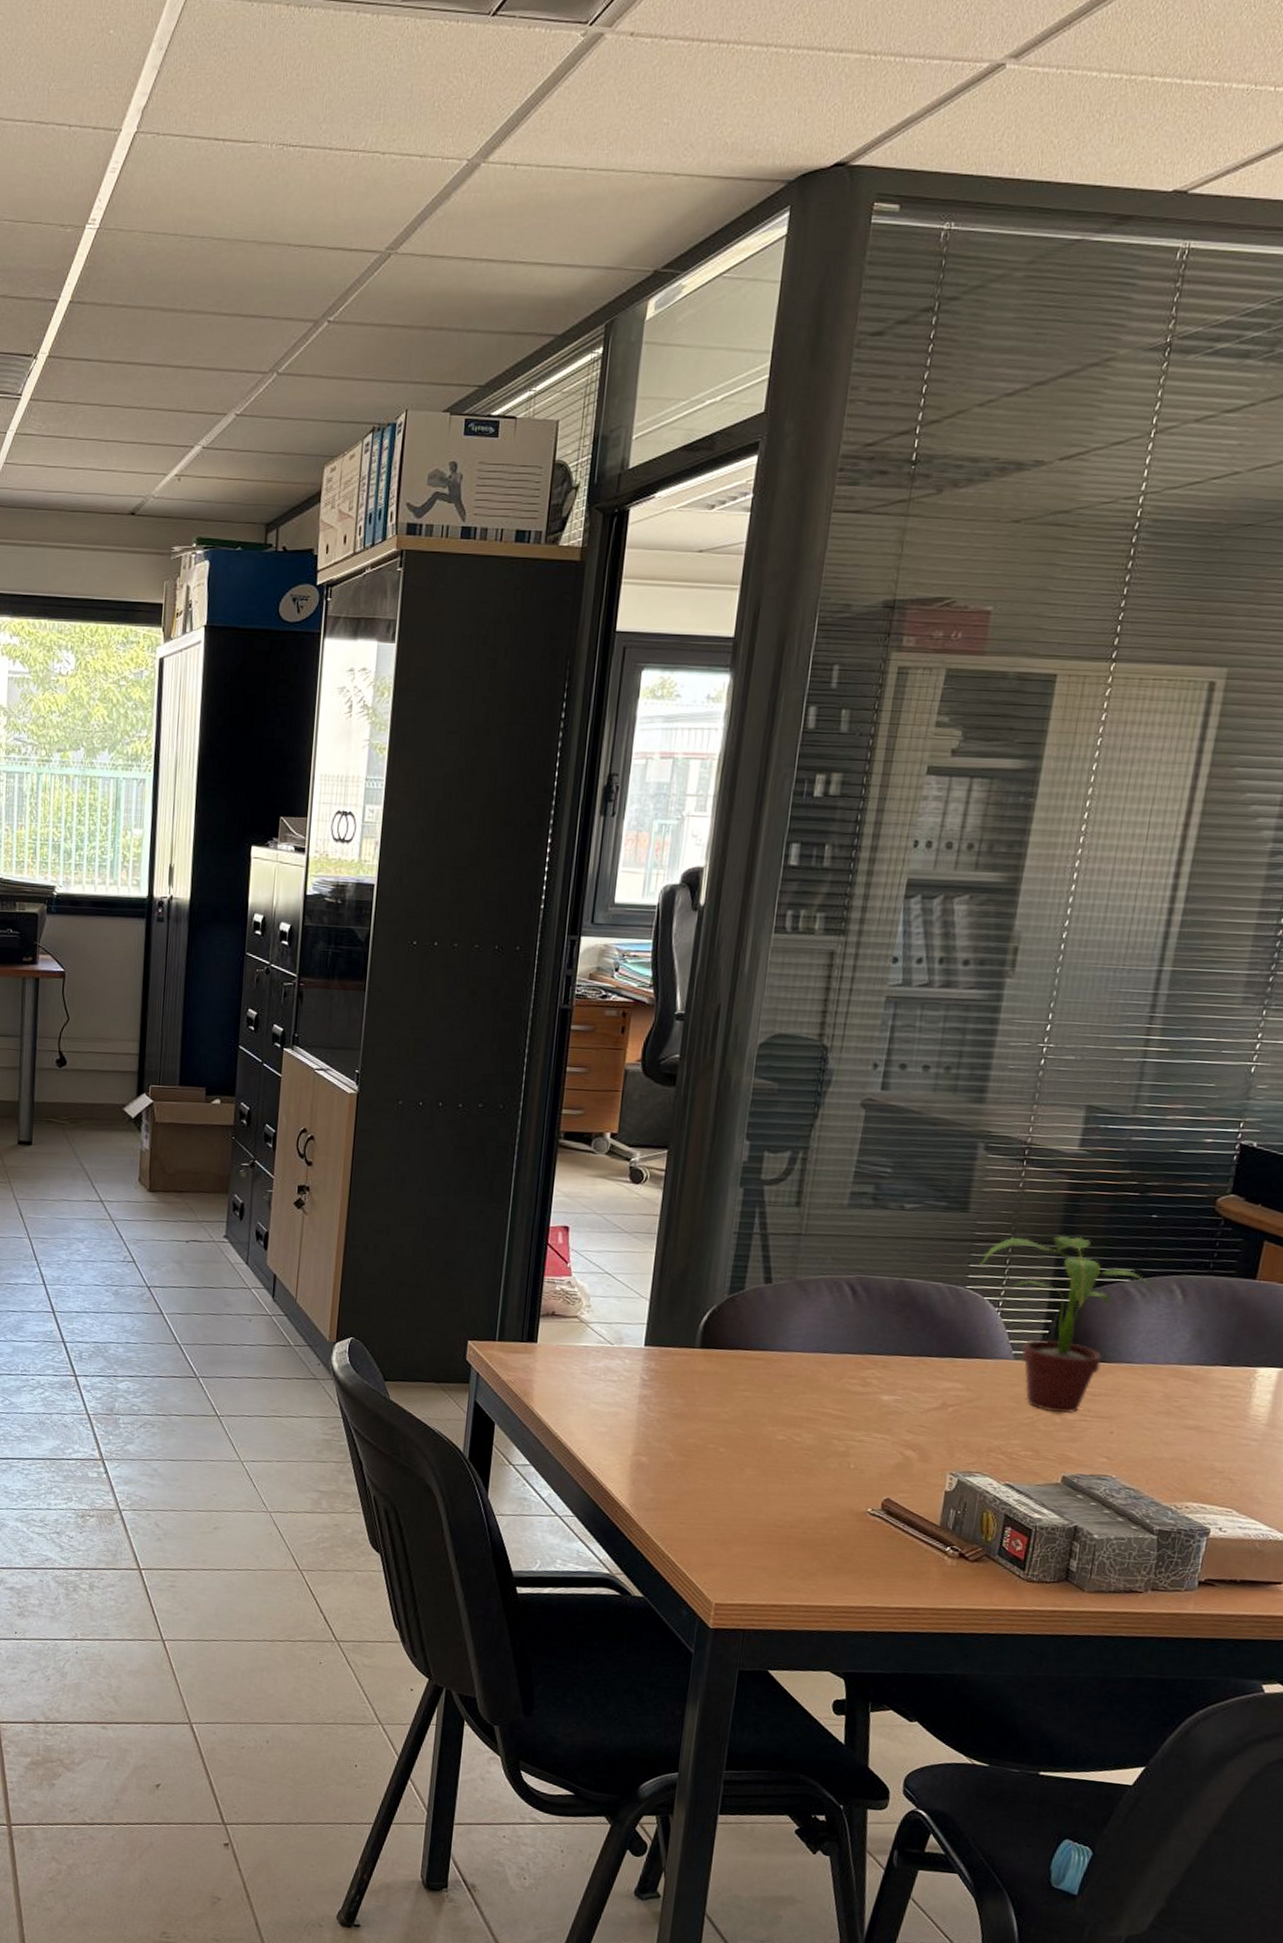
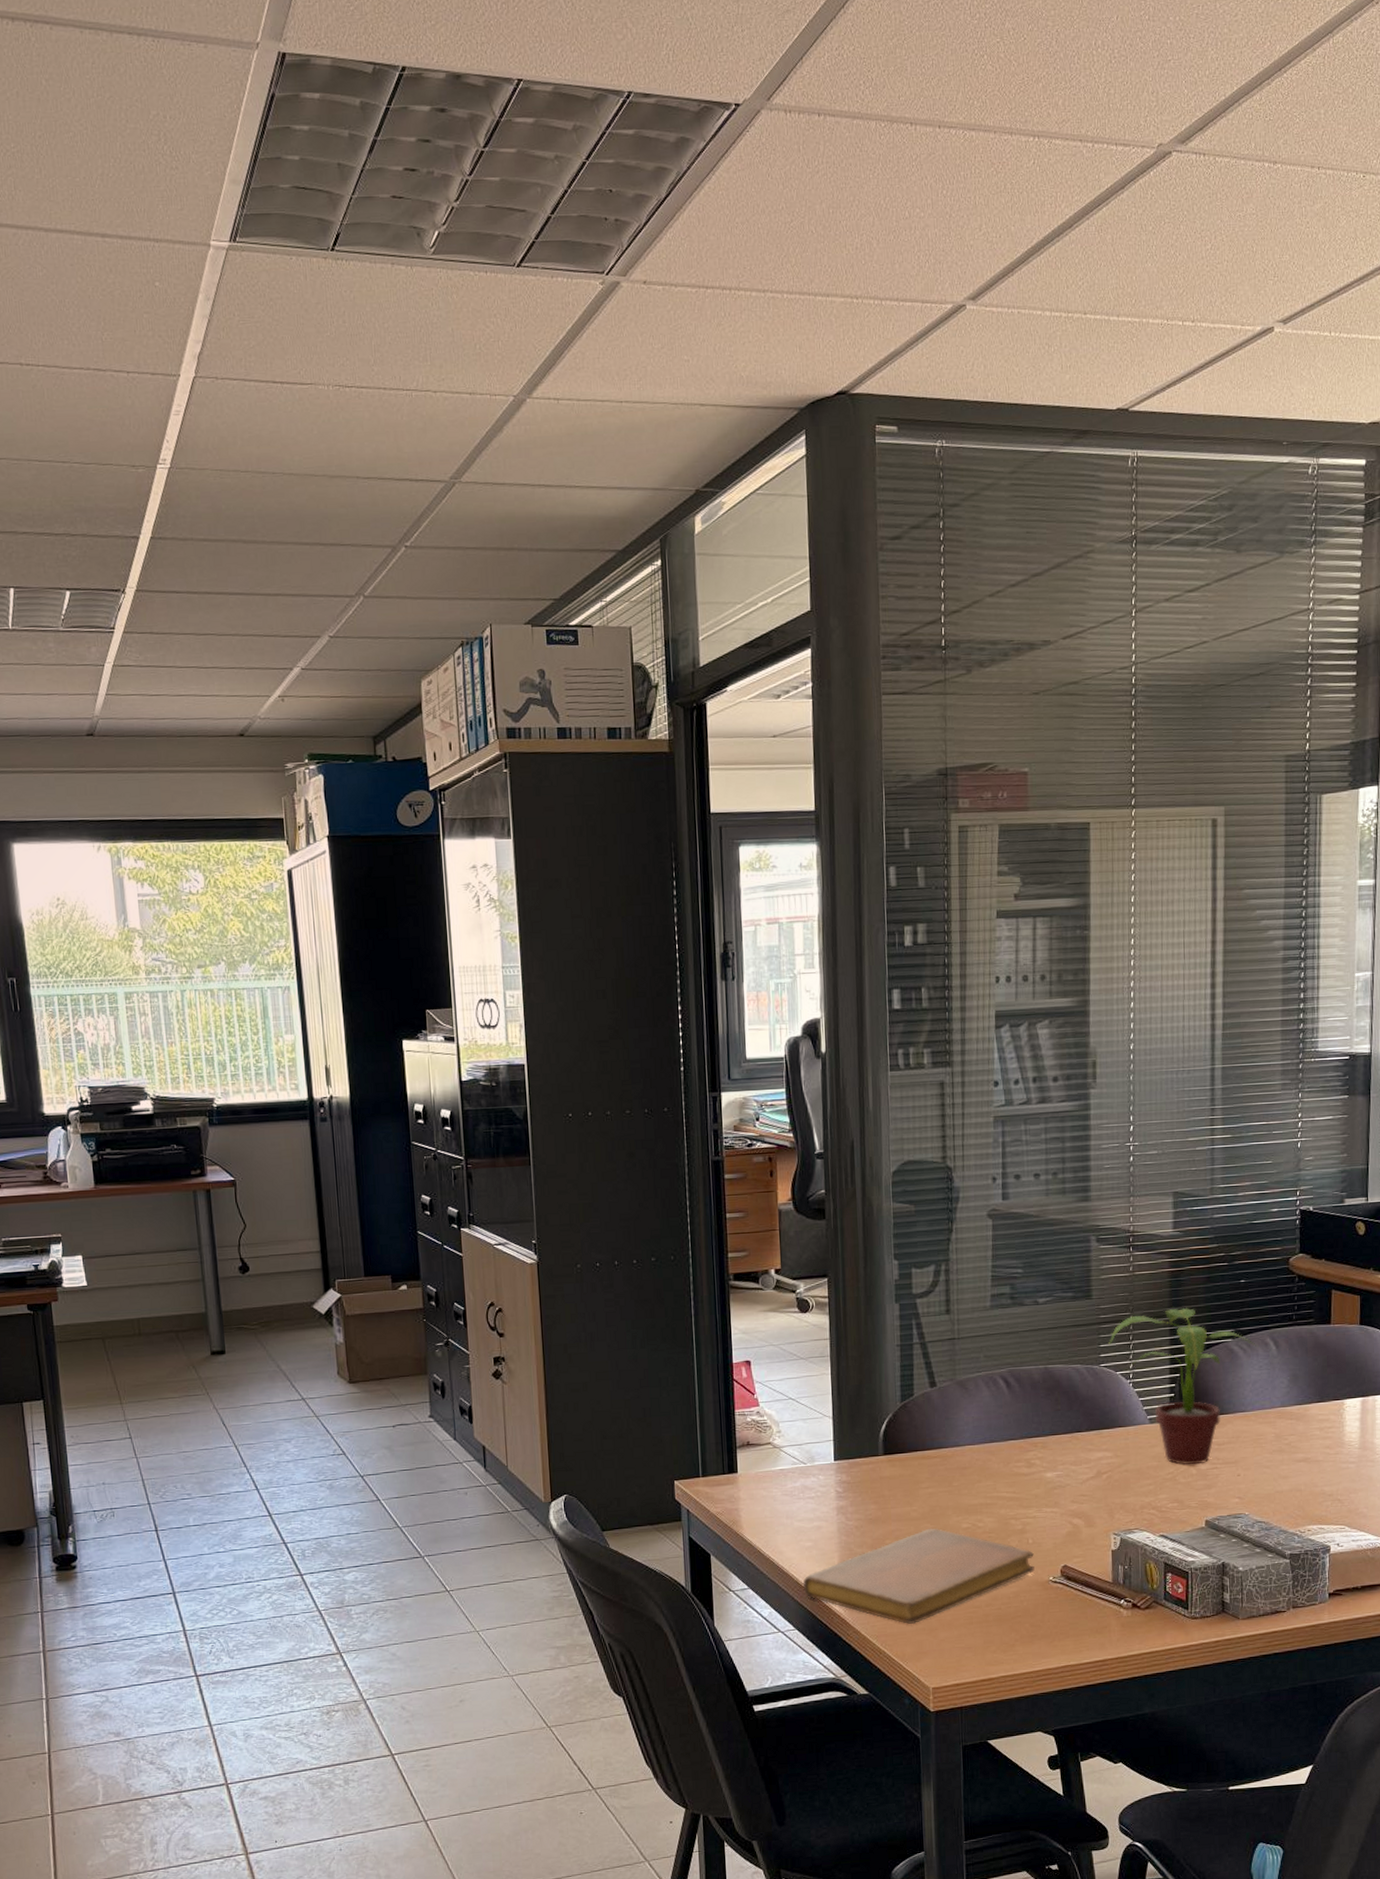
notebook: none [589,1433,854,1533] -> present [802,1528,1035,1625]

